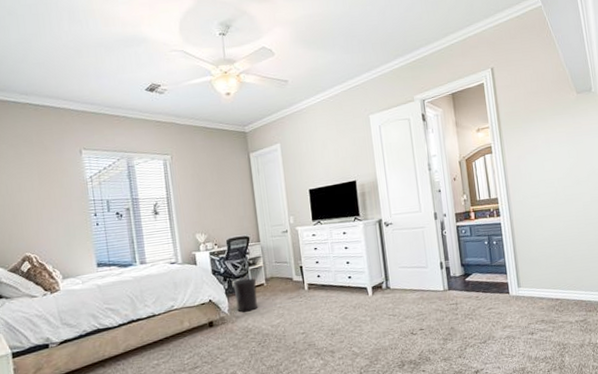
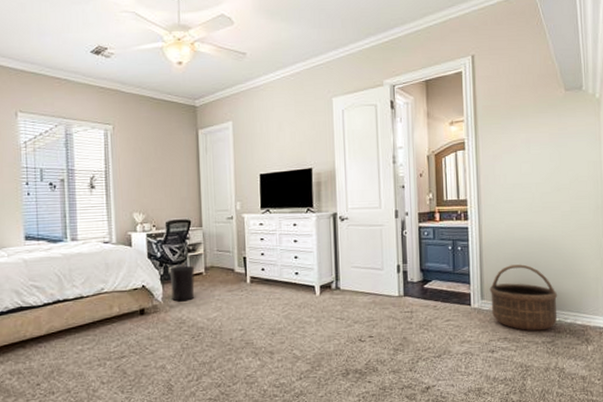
basket: none [524,252,587,312] -> present [489,264,558,331]

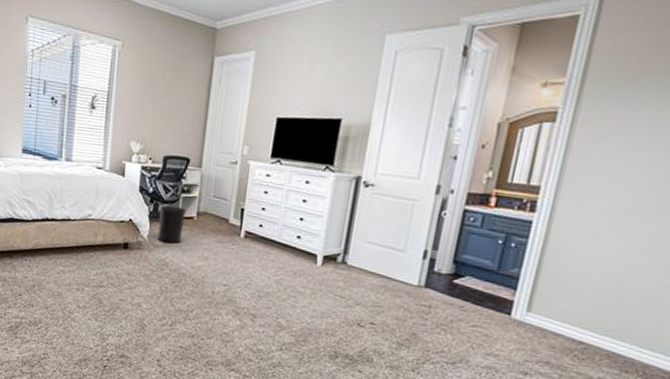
basket: present [489,264,558,331] -> none [536,277,640,365]

